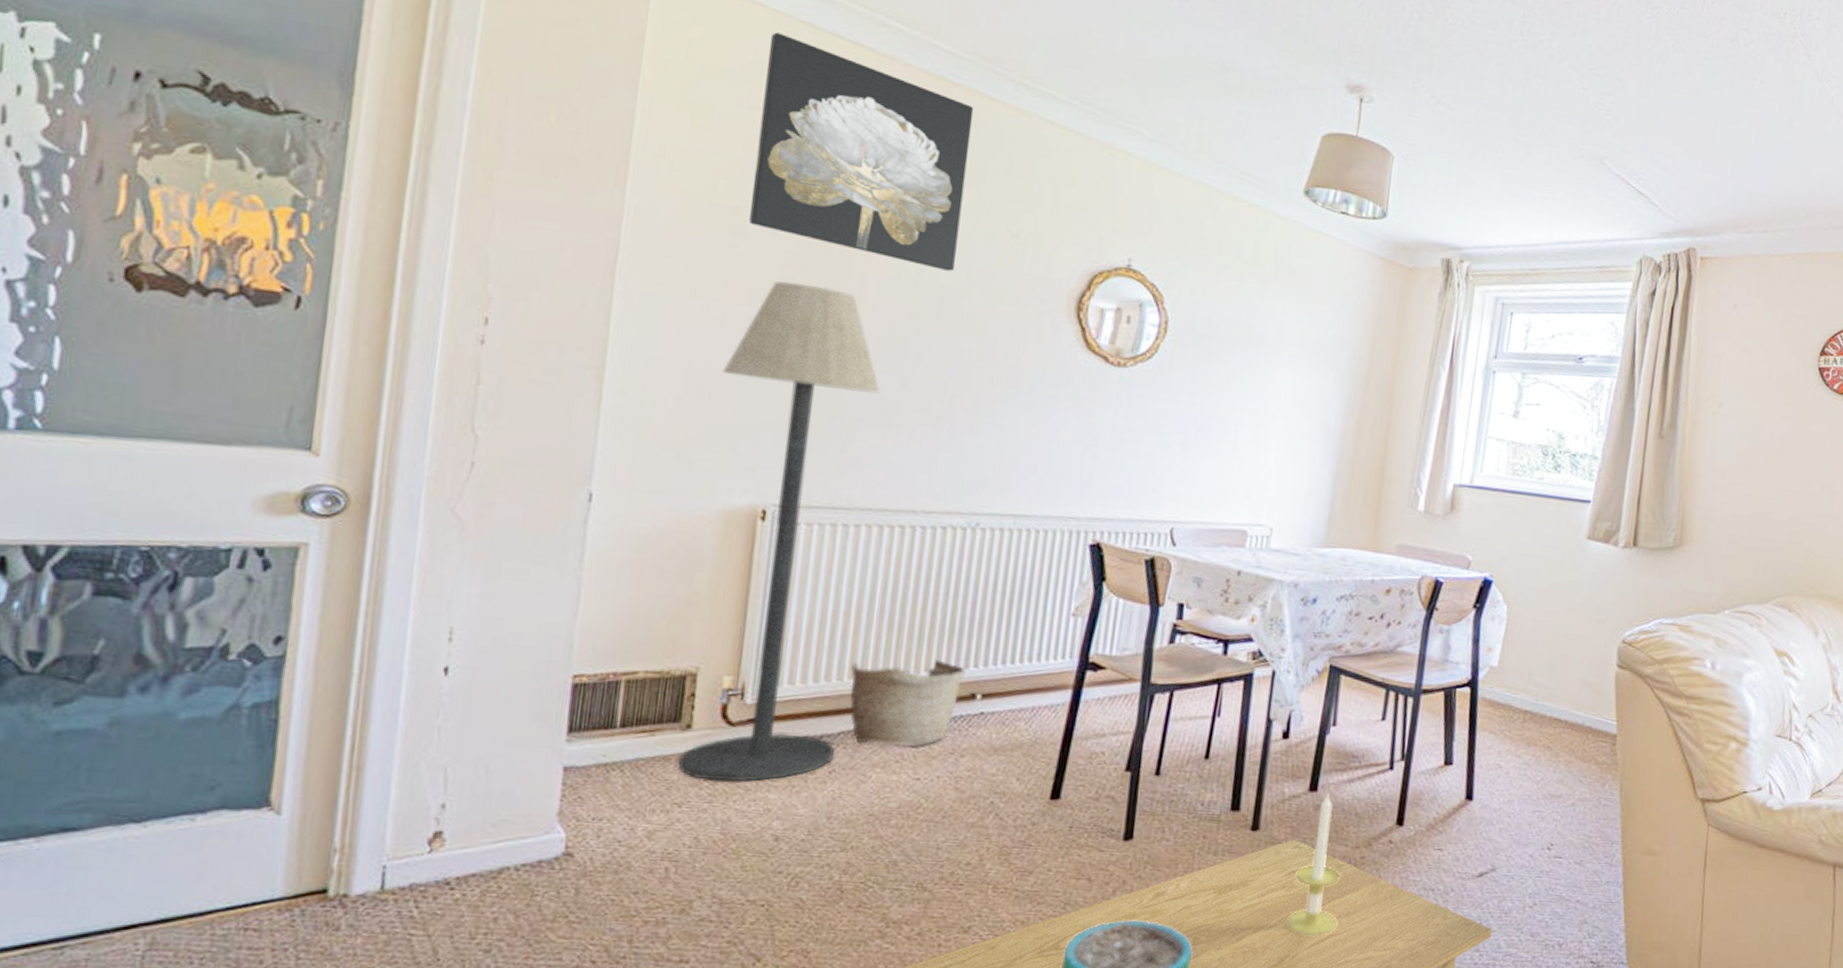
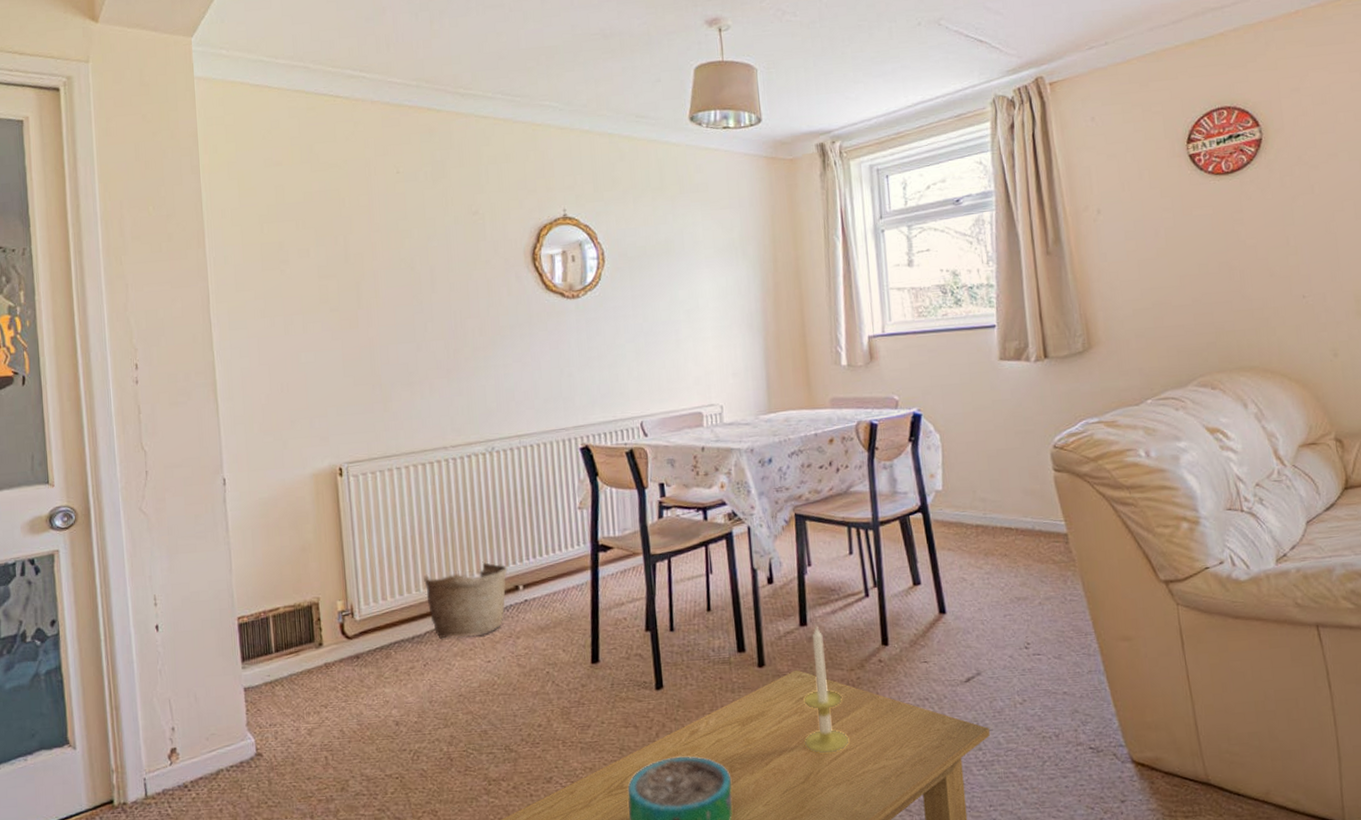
floor lamp: present [677,281,881,782] -> none [293,287,426,685]
wall art: present [749,32,974,272] -> none [278,104,437,254]

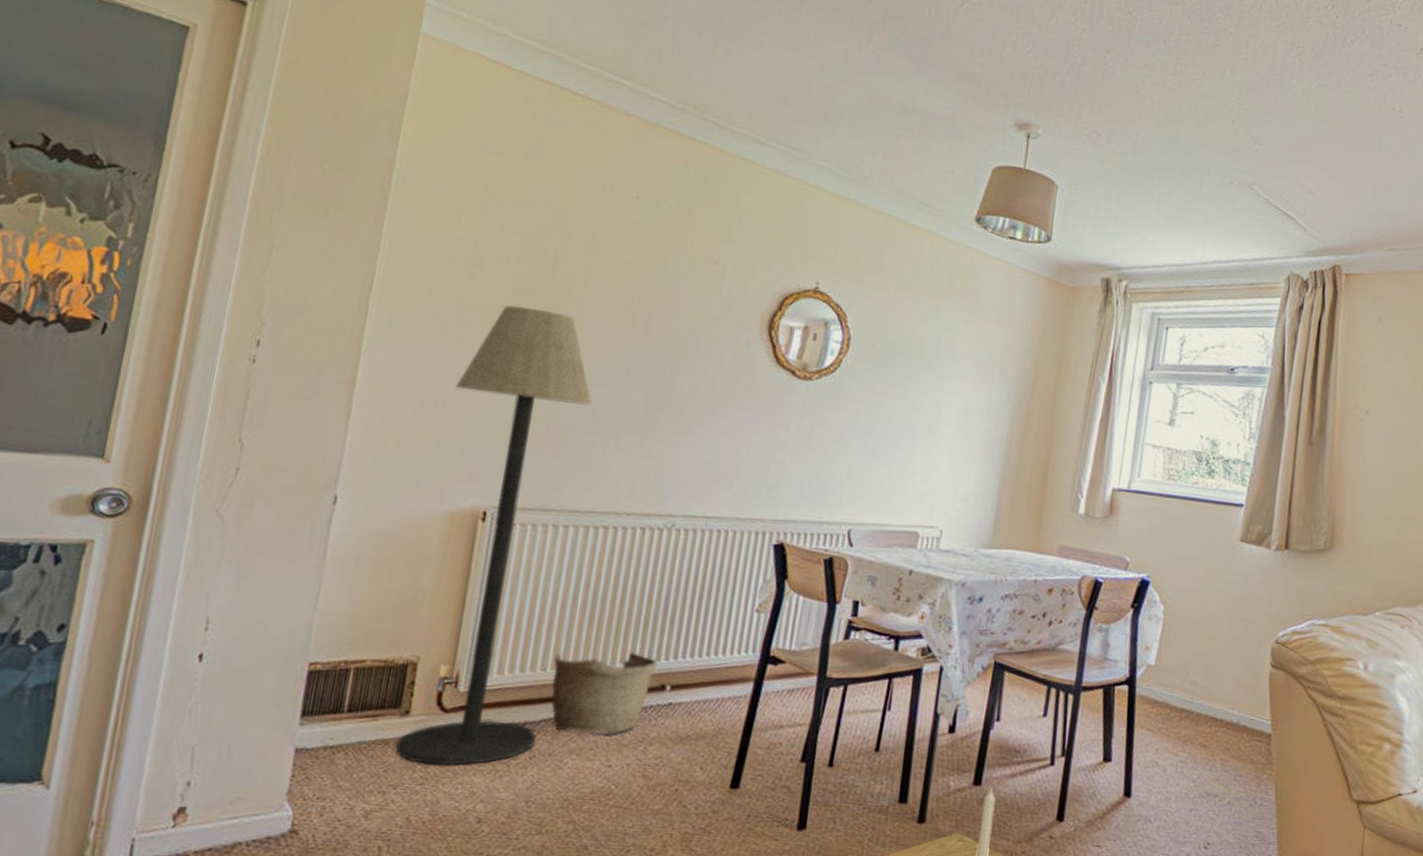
floor lamp: none [293,287,426,685] -> present [395,305,592,766]

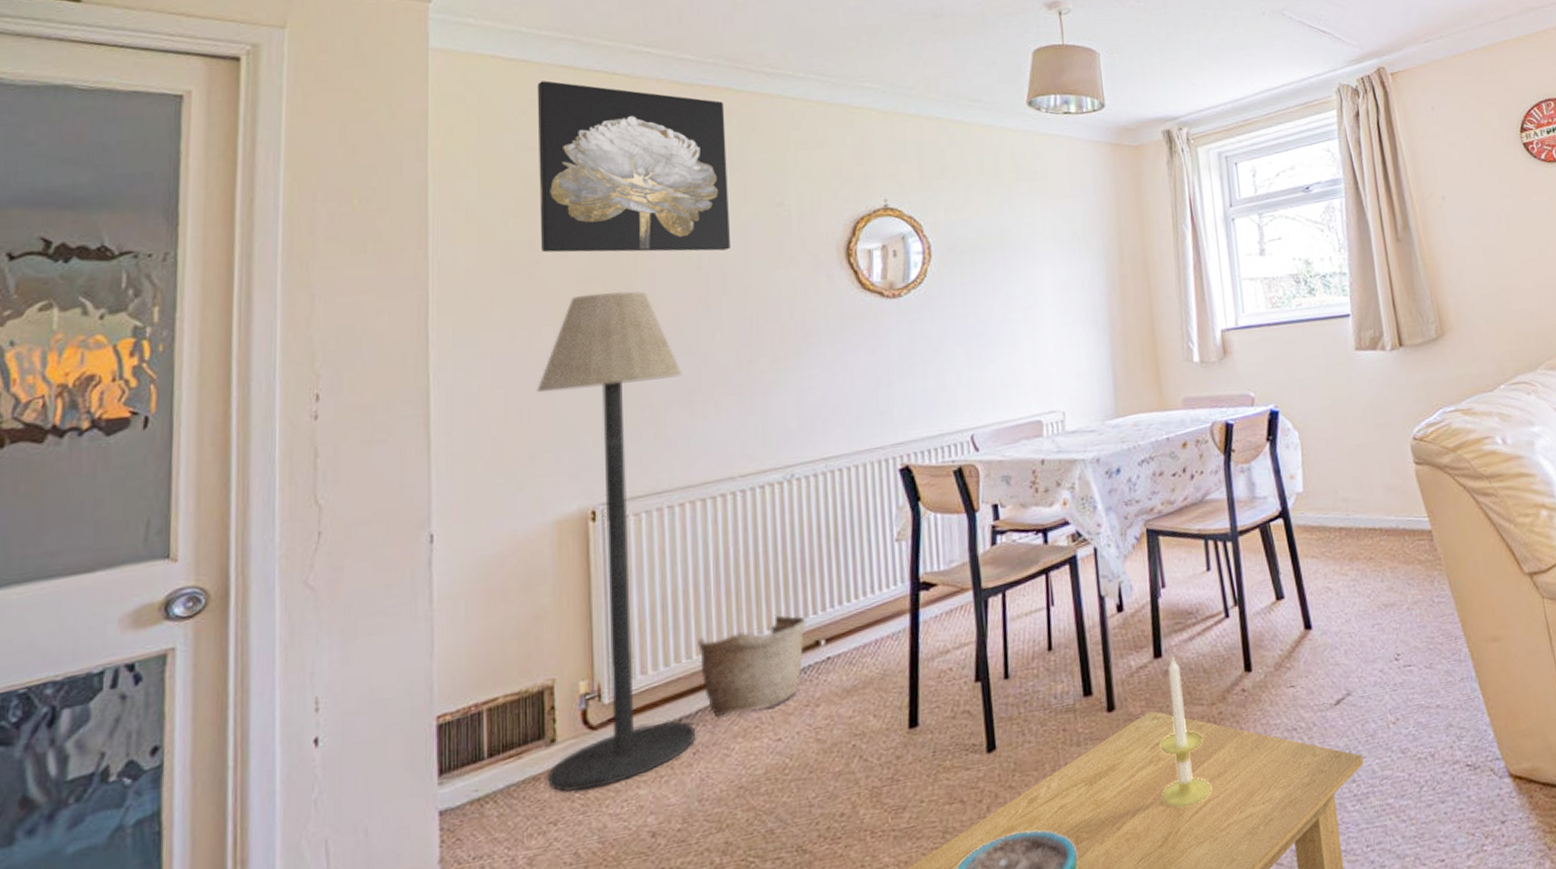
wall art: none [486,89,685,295] -> present [537,80,730,253]

